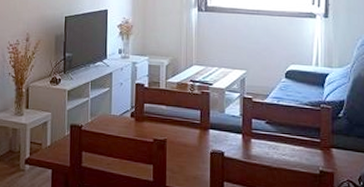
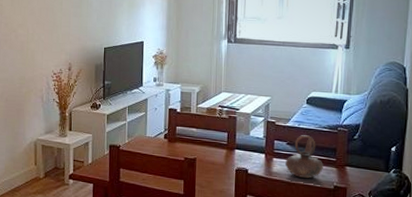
teapot: none [265,113,307,163] -> present [285,135,323,179]

